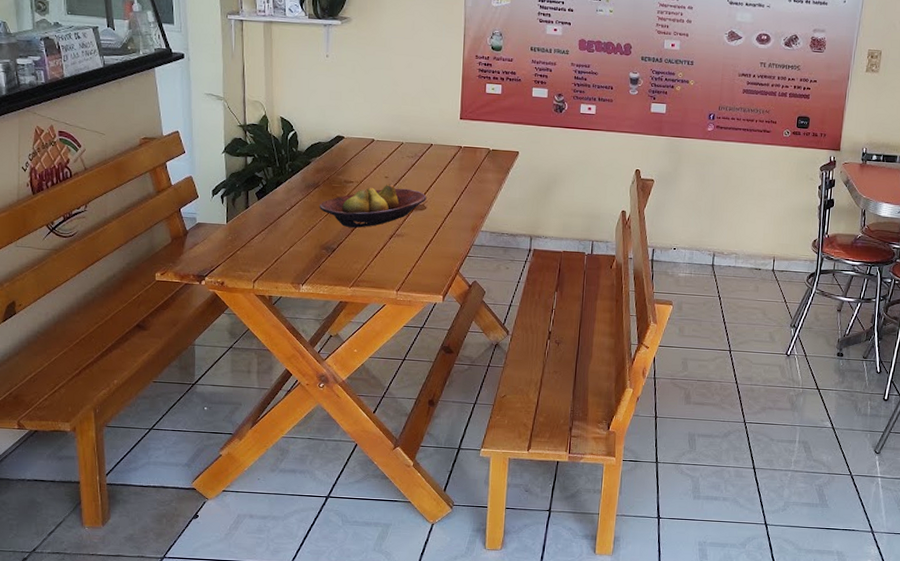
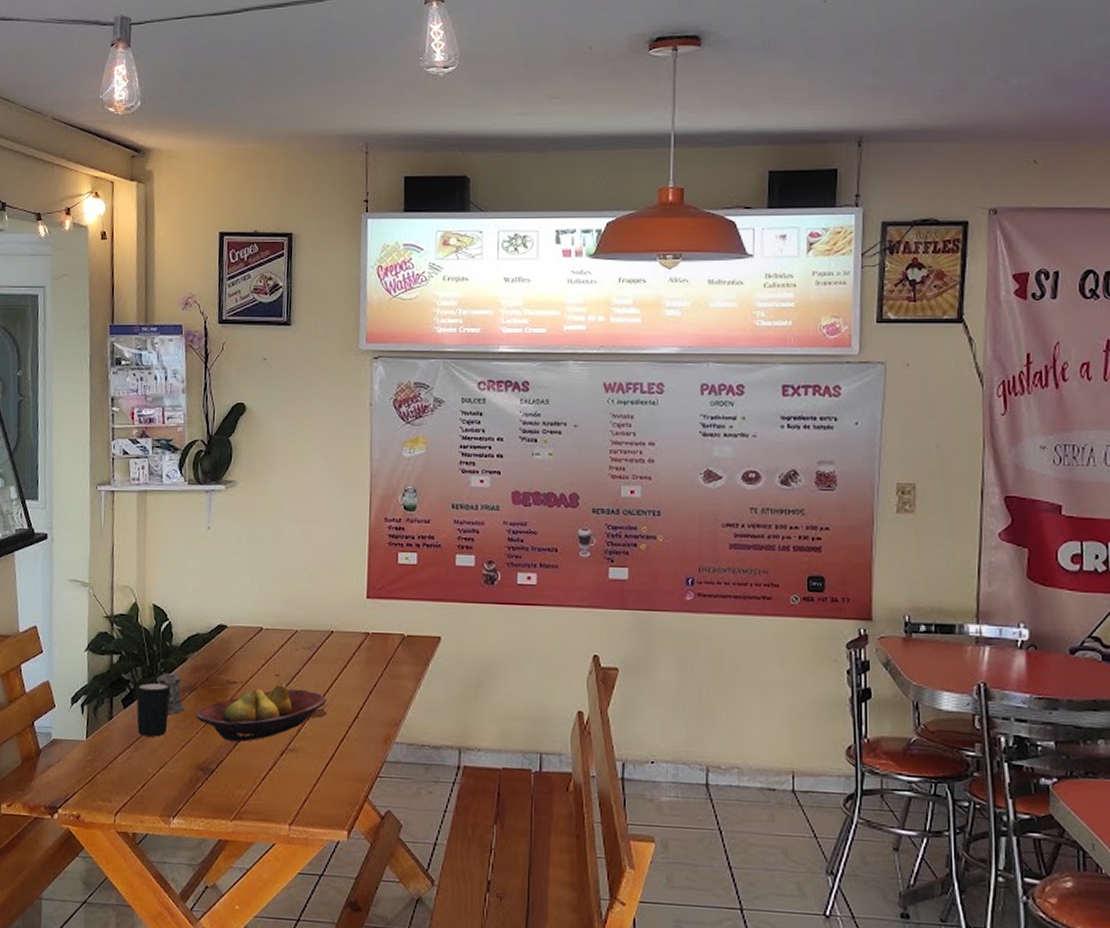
mug: none [268,180,298,223] -> present [136,683,171,737]
pepper shaker: none [285,172,309,205] -> present [156,672,184,714]

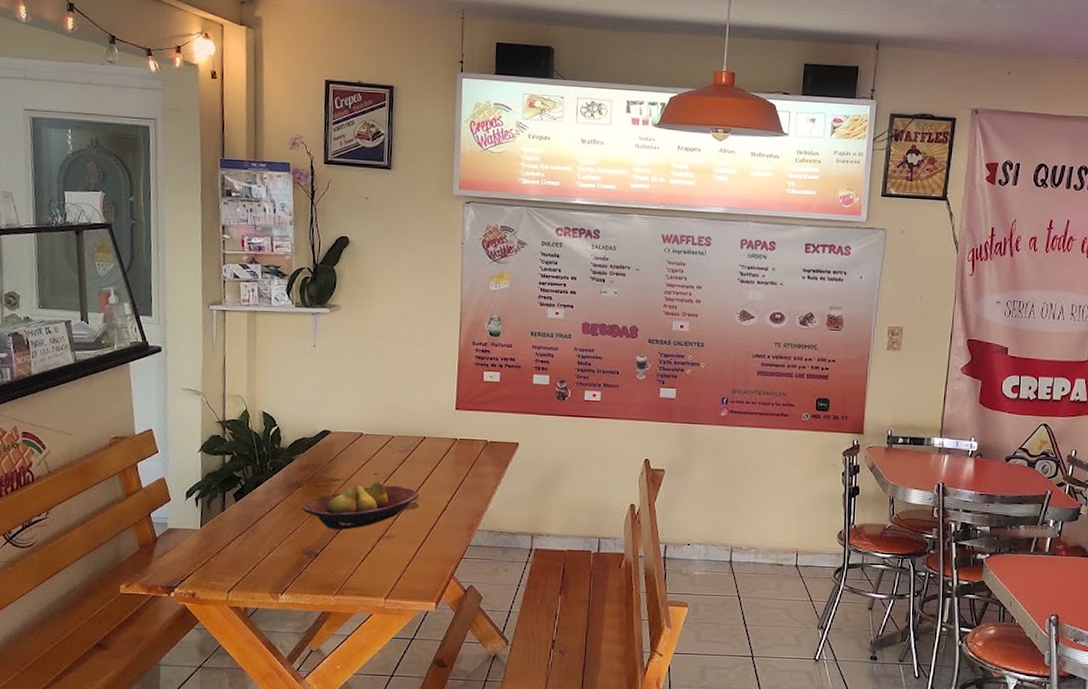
mug: present [136,683,171,737] -> none [247,480,280,526]
pepper shaker: present [156,672,184,714] -> none [266,471,292,507]

